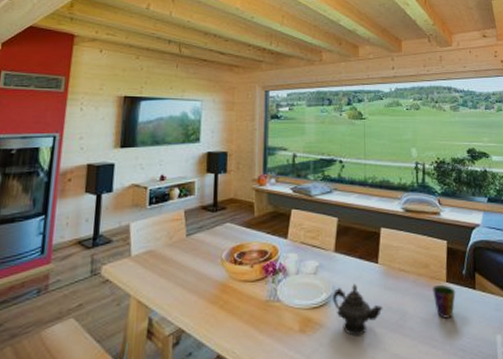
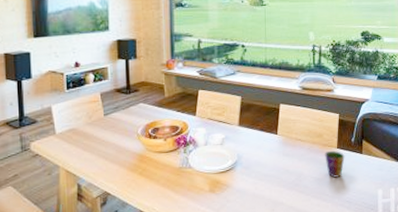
teapot: present [333,283,383,336] -> none [238,151,282,194]

